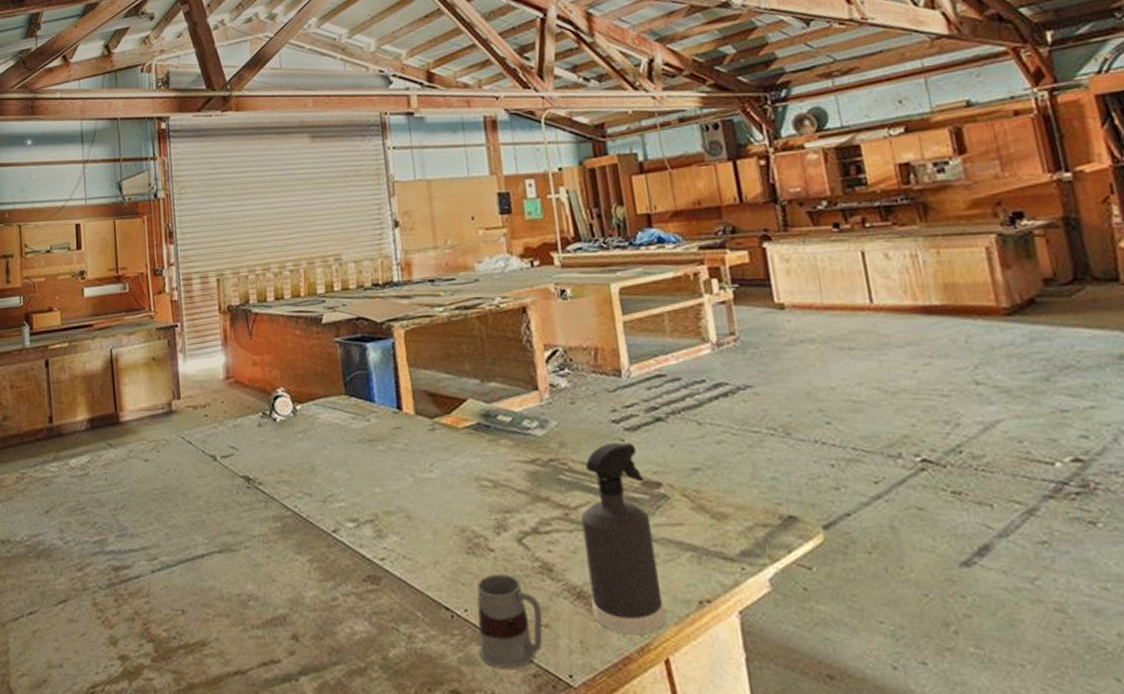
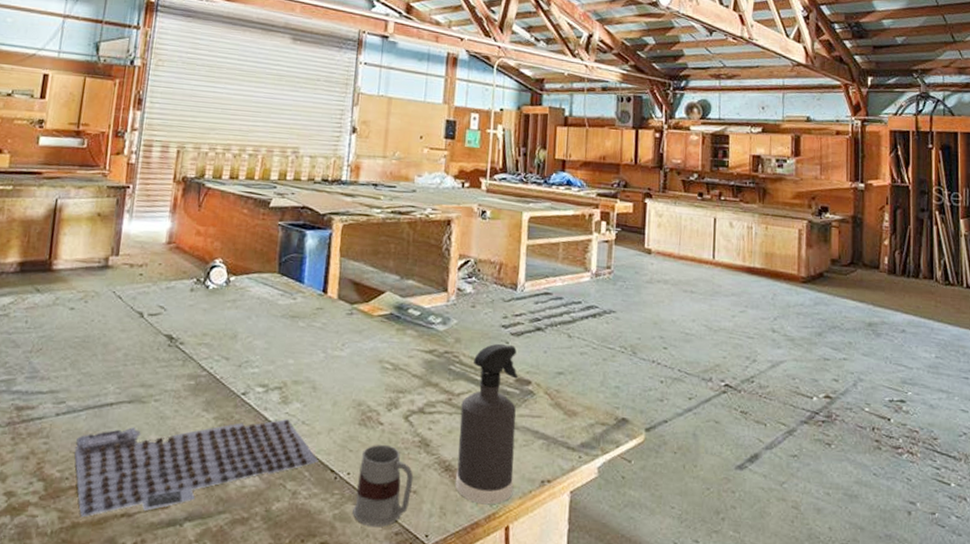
keyboard: none [175,555,430,678] -> present [74,419,319,518]

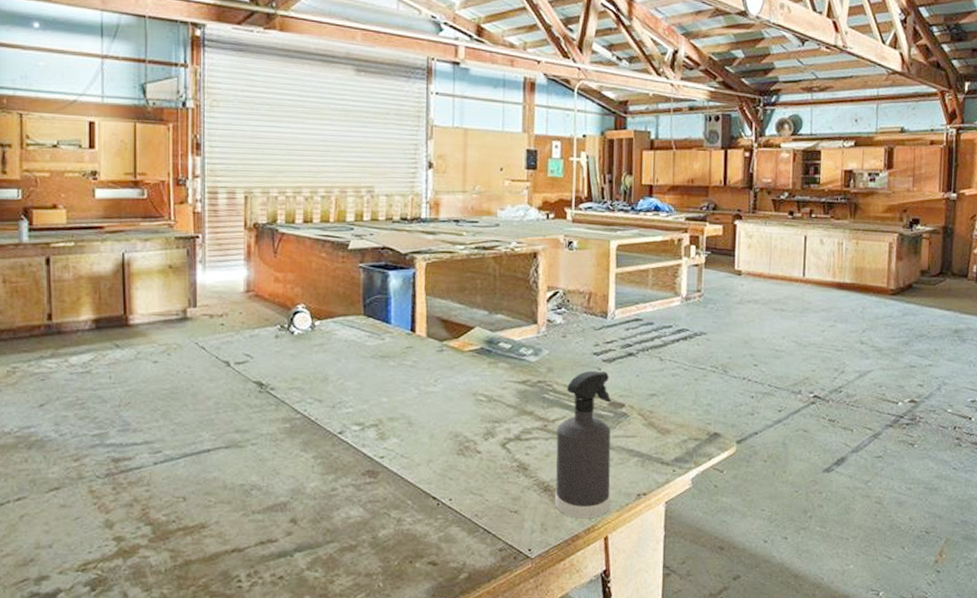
keyboard: present [74,419,319,518] -> none [177,454,420,555]
mug: present [352,444,414,527] -> none [457,471,514,545]

